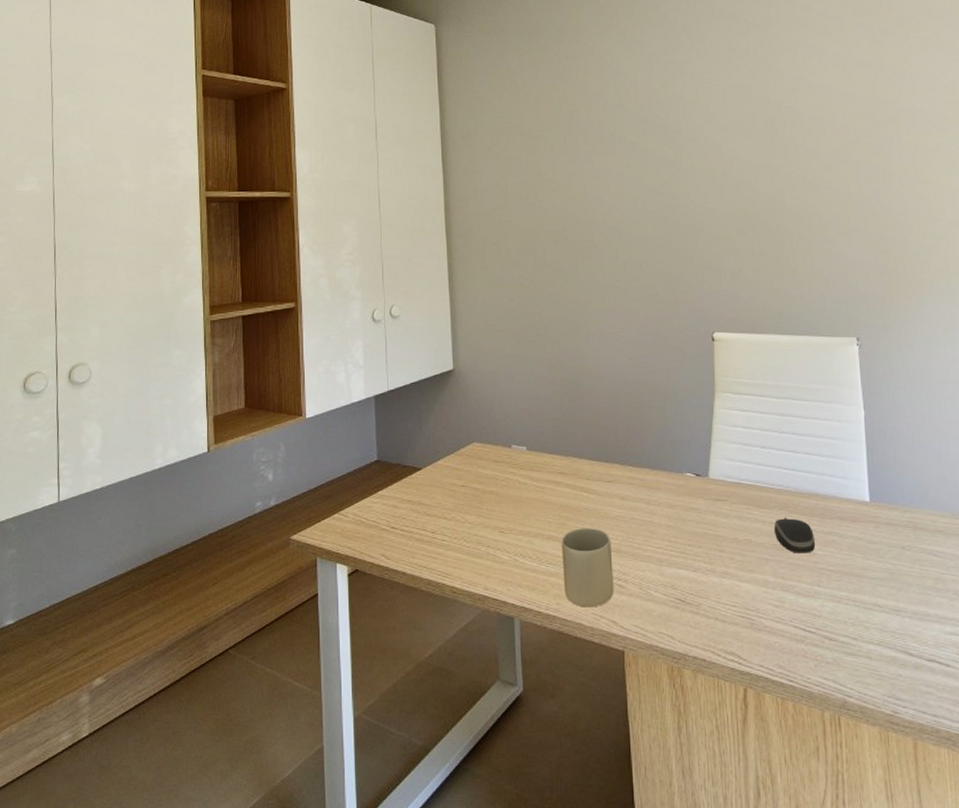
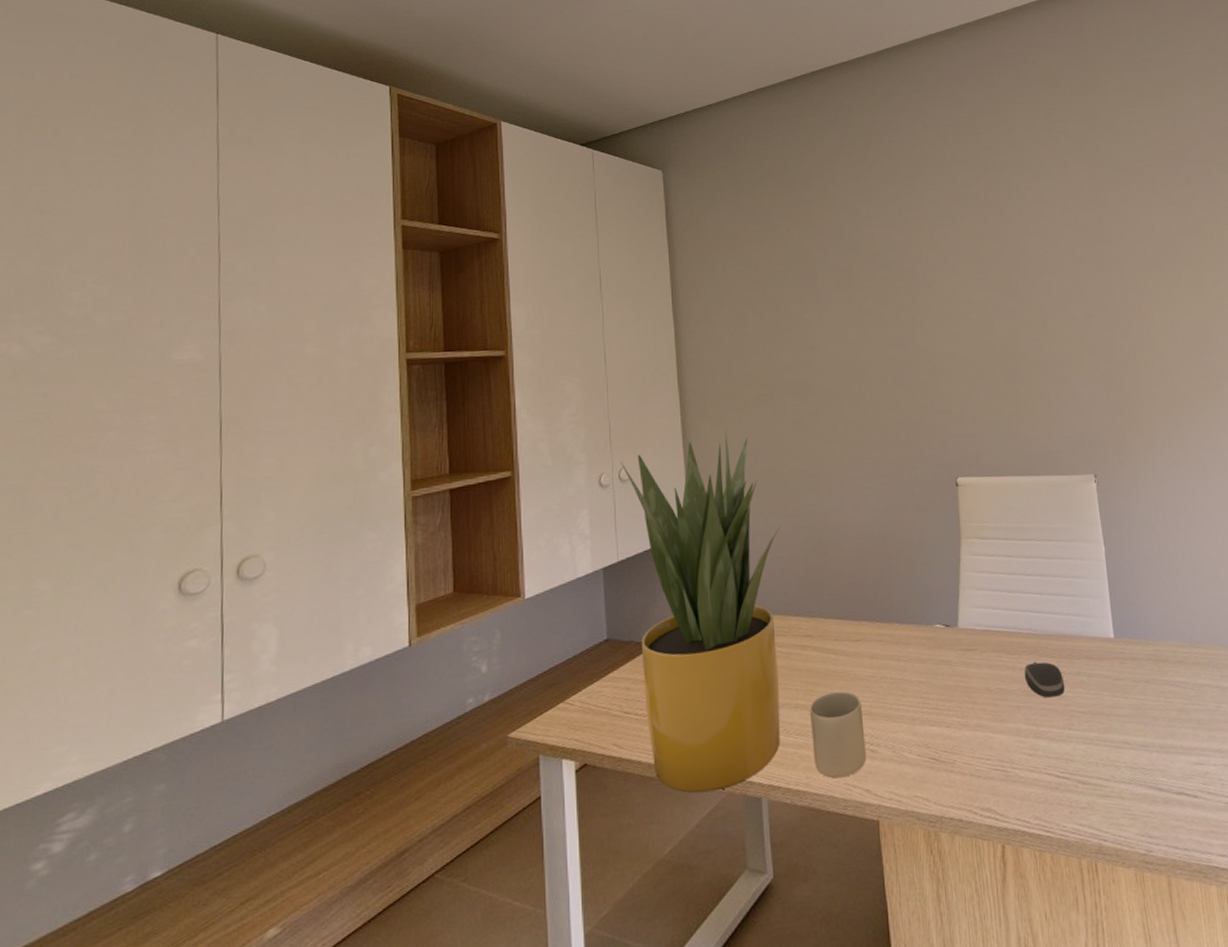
planter: none [391,274,540,607] -> present [620,430,782,794]

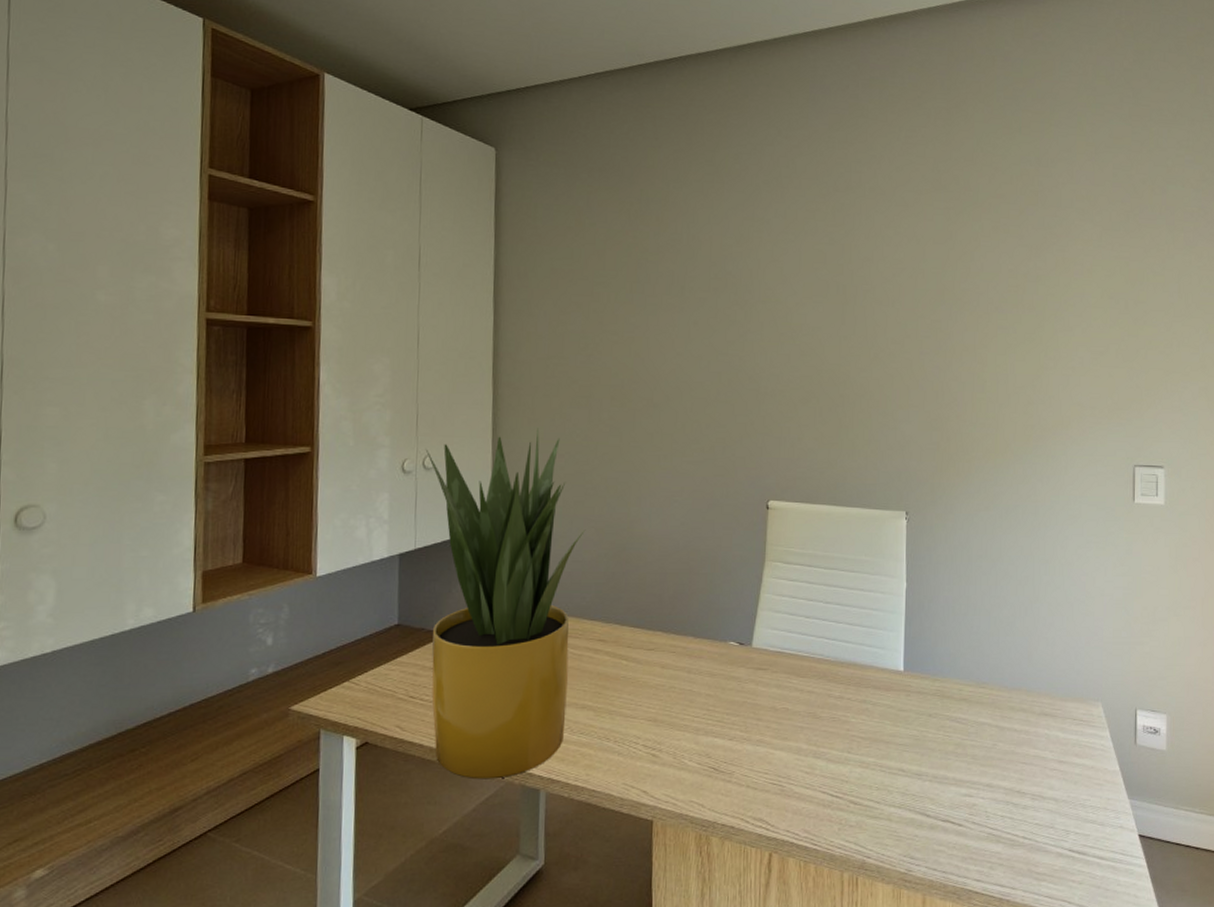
mug: present [810,691,867,779] -> none [595,697,648,778]
computer mouse: present [1024,661,1065,698] -> none [811,686,849,721]

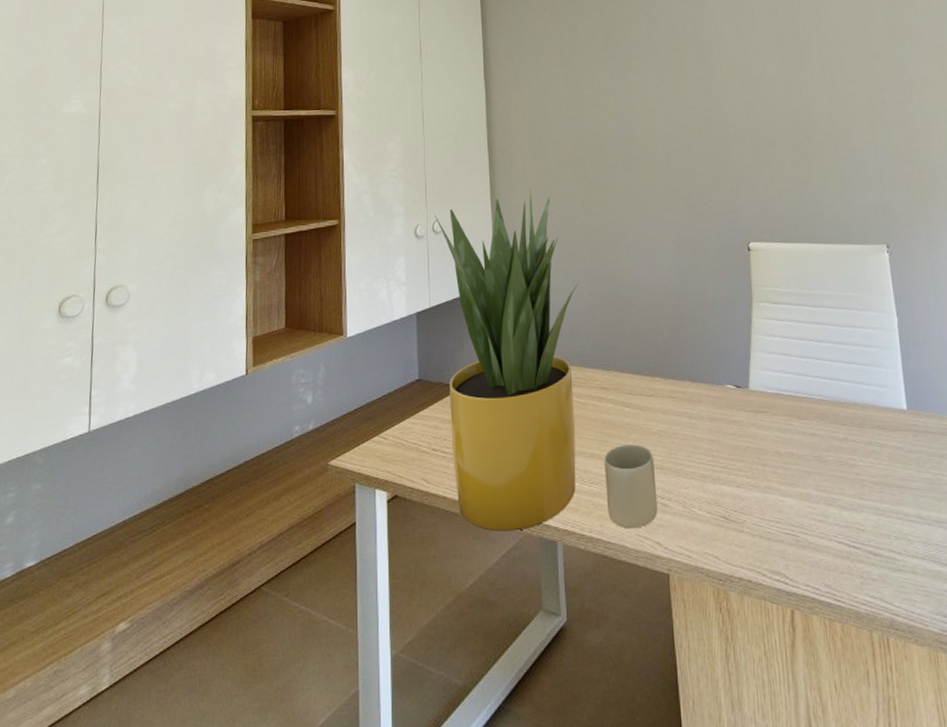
mug: none [595,697,648,778] -> present [604,444,658,529]

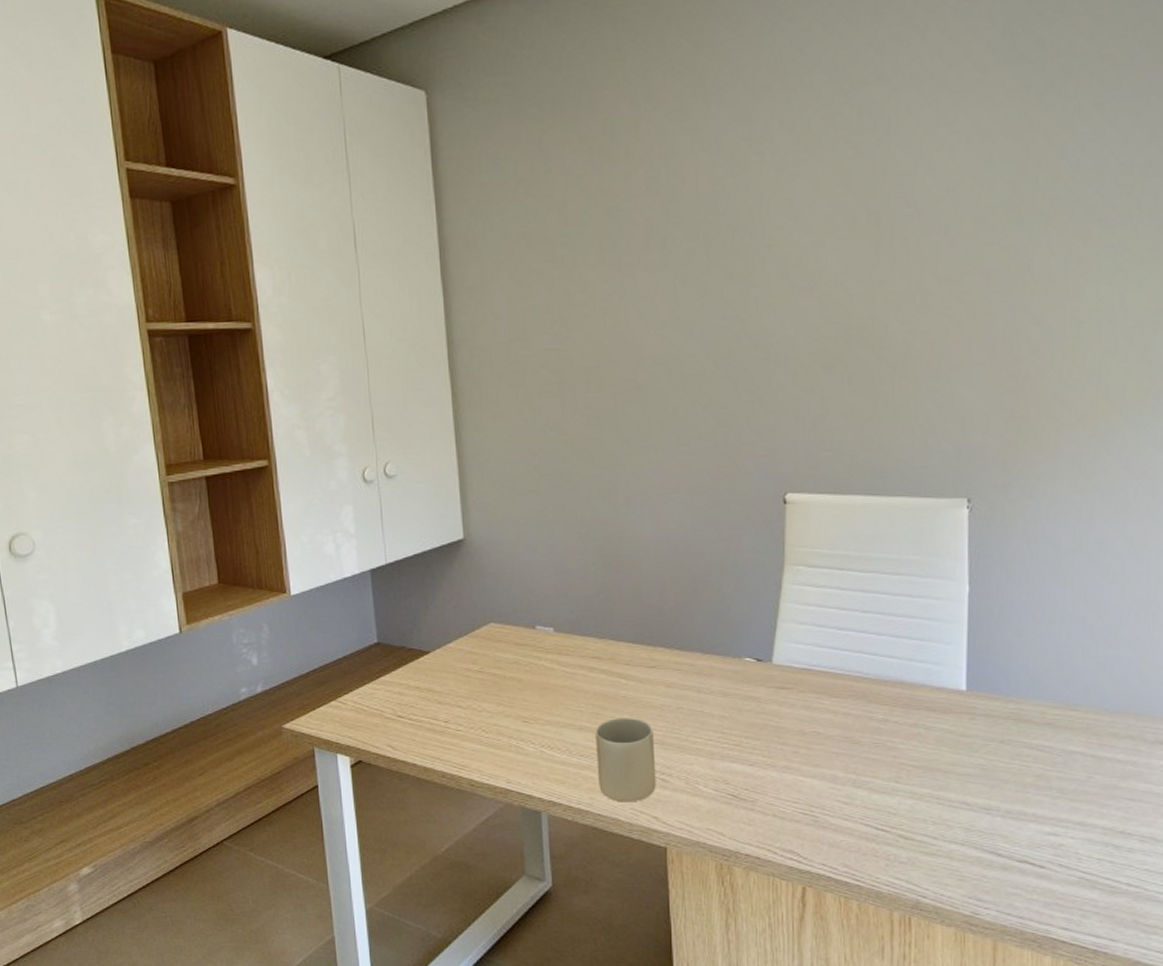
planter: present [434,188,581,532] -> none [385,423,569,800]

